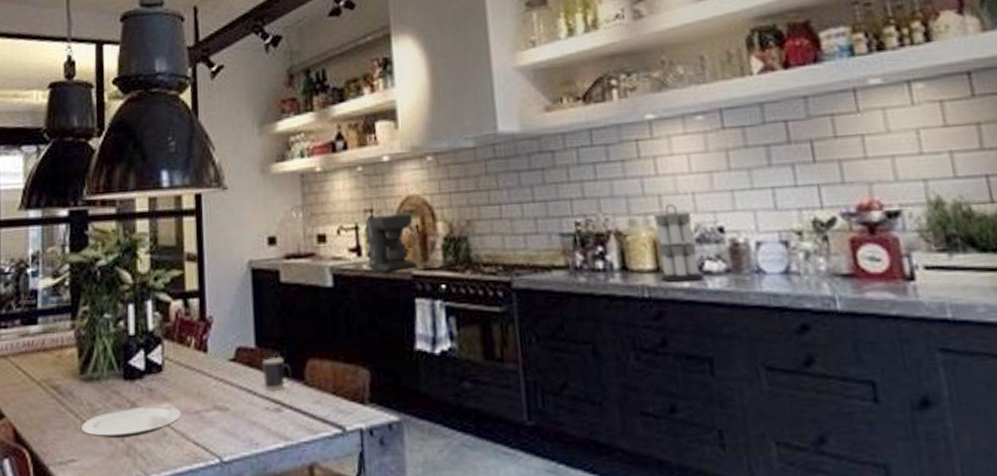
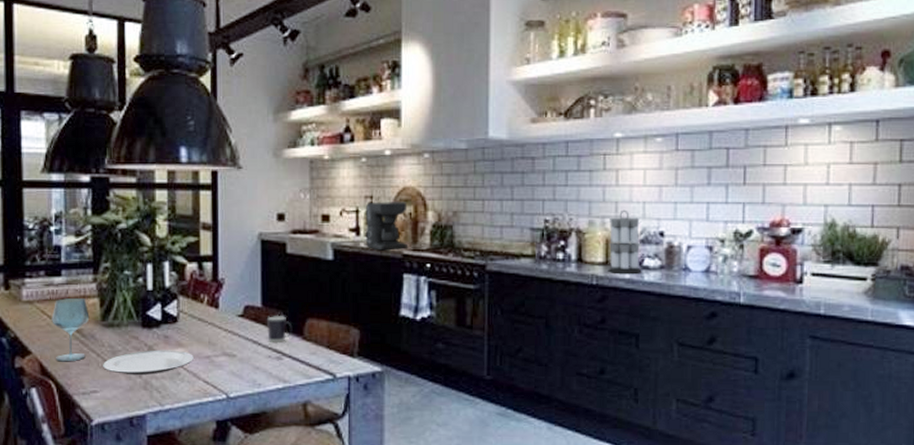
wine glass: none [27,348,67,426] -> present [51,297,90,362]

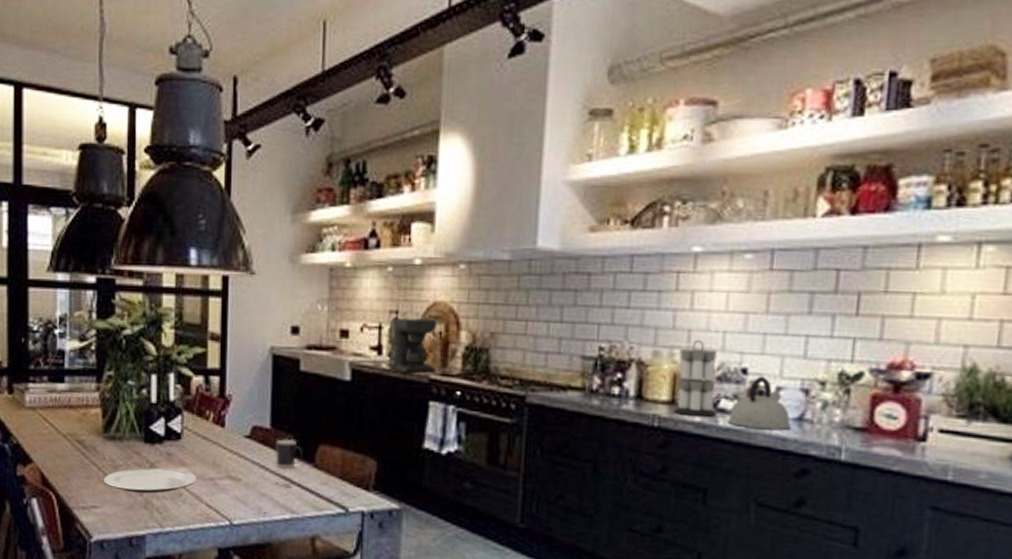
wine glass: present [51,297,90,362] -> none [53,406,92,474]
kettle: none [651,237,701,282] -> present [727,376,792,431]

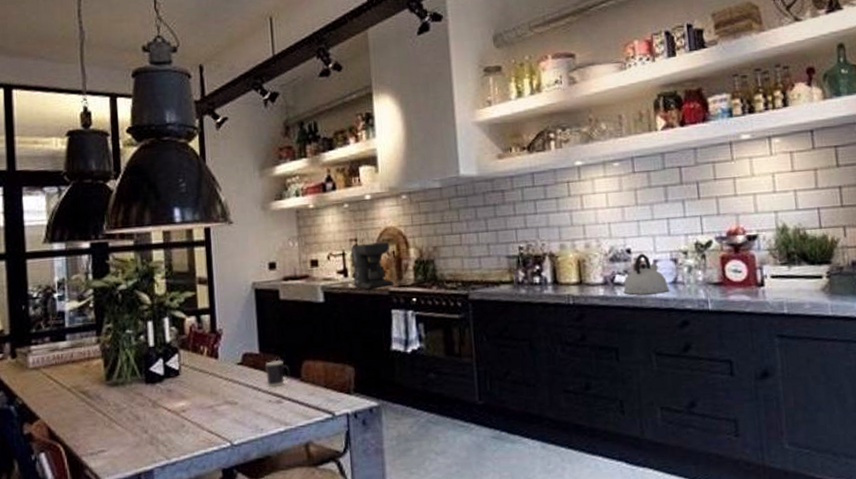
plate: present [104,467,198,494] -> none [109,402,198,432]
spice rack: present [673,339,717,417] -> none [579,231,614,292]

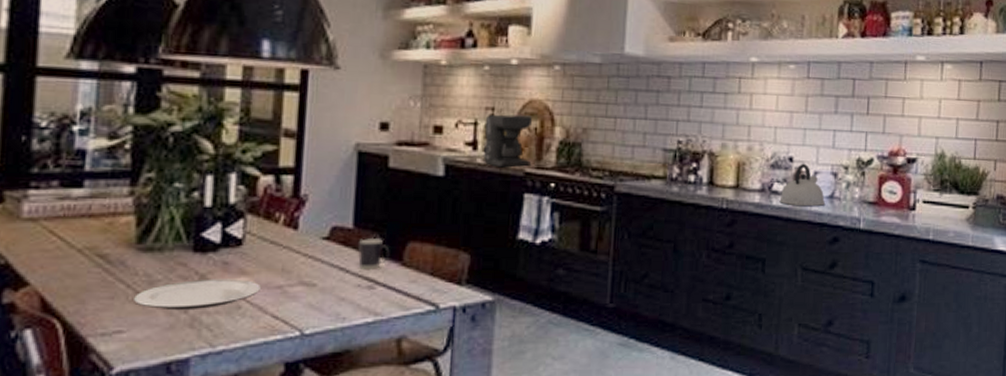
plate: none [109,402,198,432] -> present [134,279,262,311]

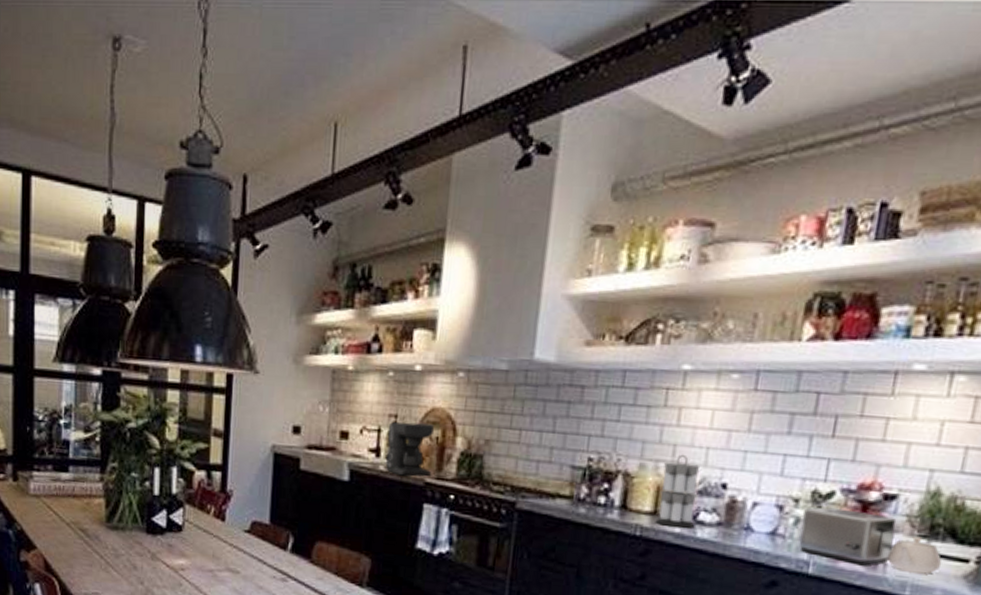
plate: present [134,279,262,311] -> none [106,557,198,583]
mug: present [358,238,390,271] -> none [273,534,301,564]
spice rack: none [738,133,771,199] -> present [655,454,699,528]
kettle: present [779,163,826,207] -> none [705,491,765,544]
toaster: none [851,172,918,218] -> present [798,507,897,566]
teapot: none [914,190,951,220] -> present [886,536,942,574]

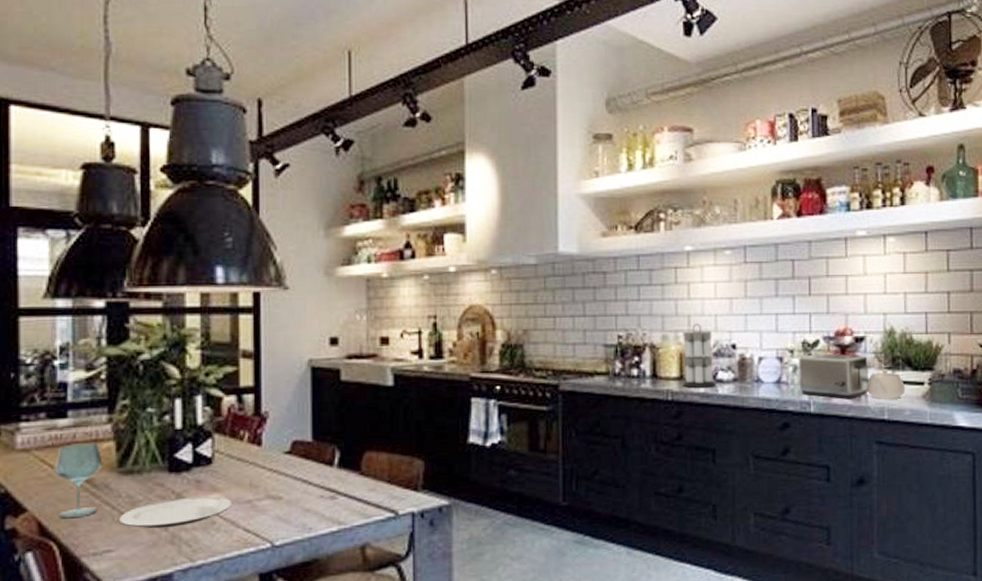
wine glass: none [57,495,95,561] -> present [54,441,103,519]
plate: none [106,557,198,583] -> present [119,496,233,529]
coffee maker: present [386,422,435,476] -> none [428,321,475,374]

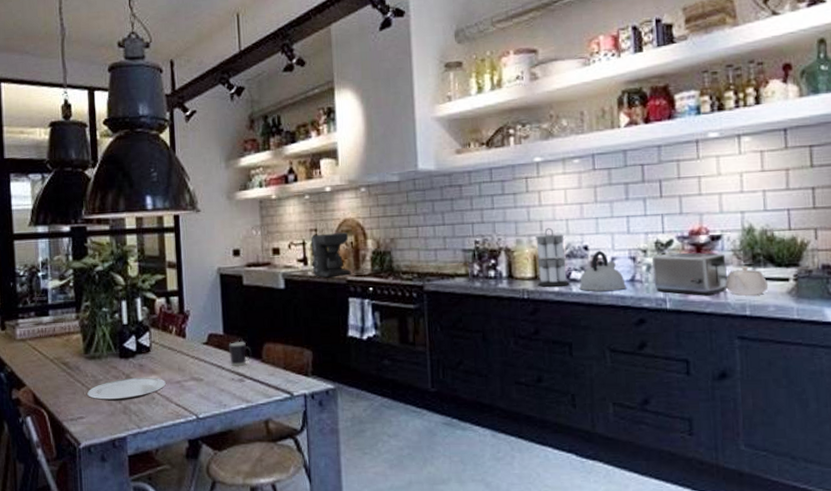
wine glass: present [54,441,103,519] -> none [42,334,74,392]
mug: none [319,450,348,481] -> present [229,342,252,367]
coffee maker: none [428,321,475,374] -> present [310,232,351,278]
kettle: none [725,349,773,394] -> present [579,250,627,292]

